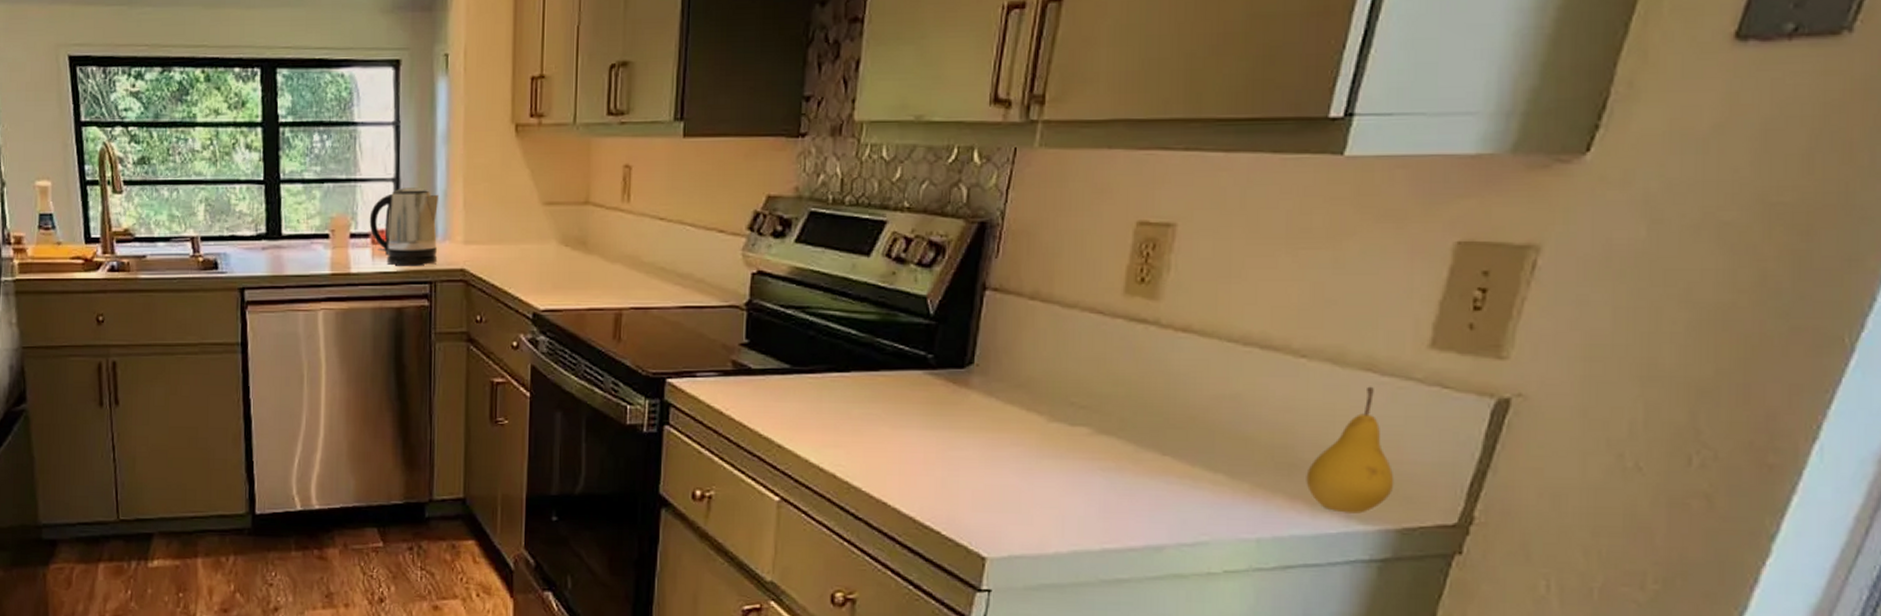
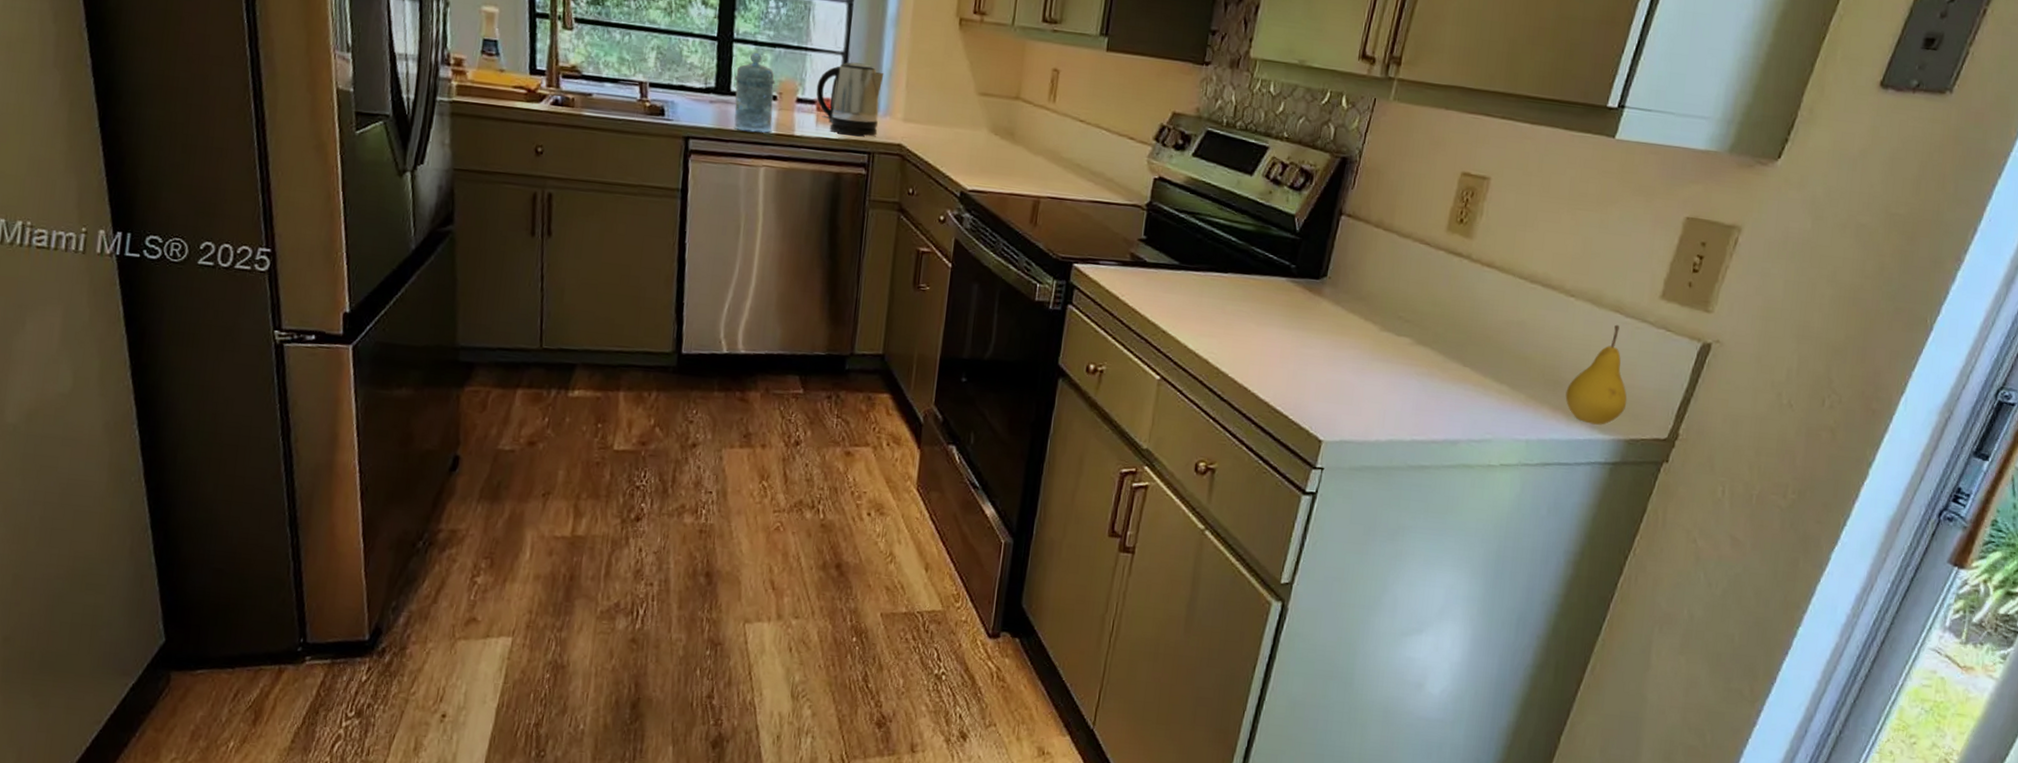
canister: none [284,190,327,274] -> present [734,52,776,133]

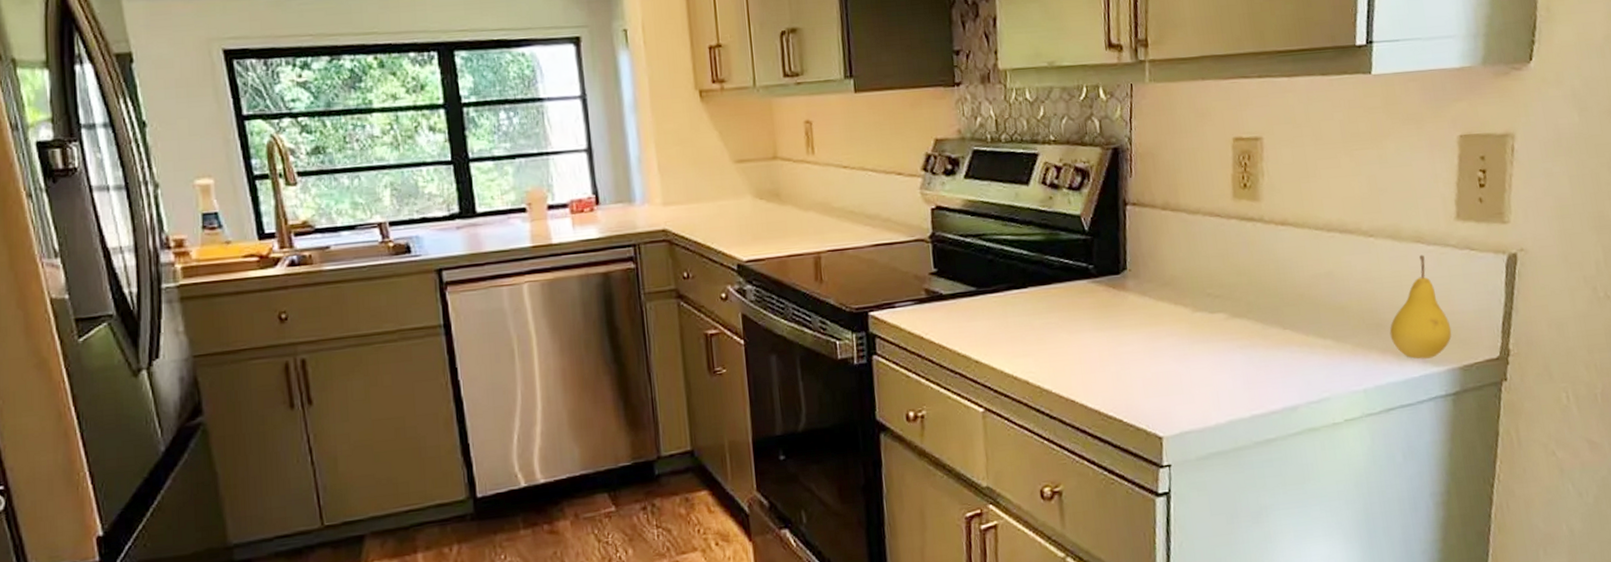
canister: present [734,52,776,133] -> none [478,167,527,251]
kettle: present [816,62,884,136] -> none [565,156,639,233]

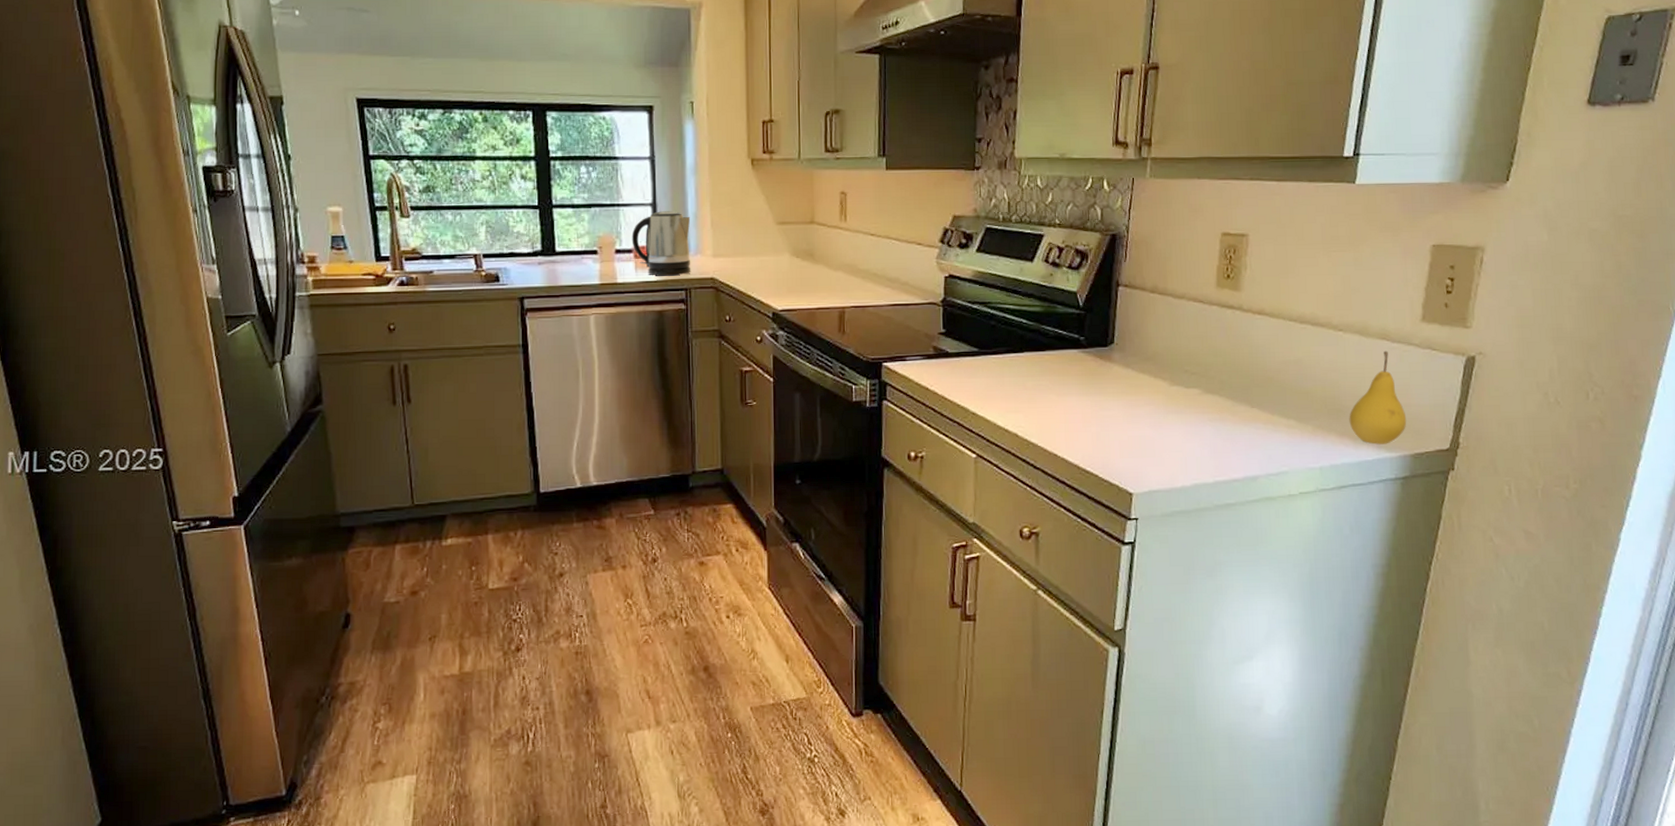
kettle: none [565,156,639,233] -> present [632,211,691,276]

